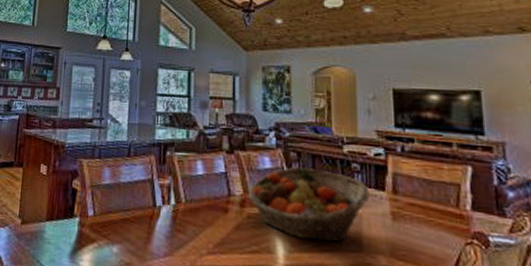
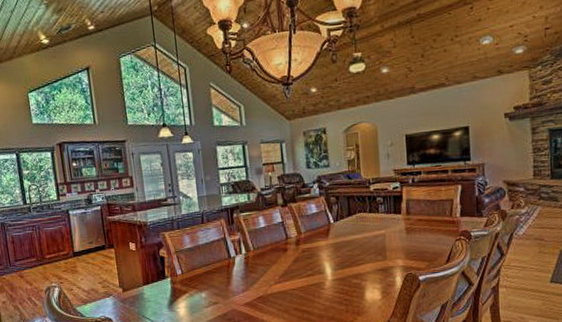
fruit basket: present [247,167,370,243] -> none [300,207,390,260]

